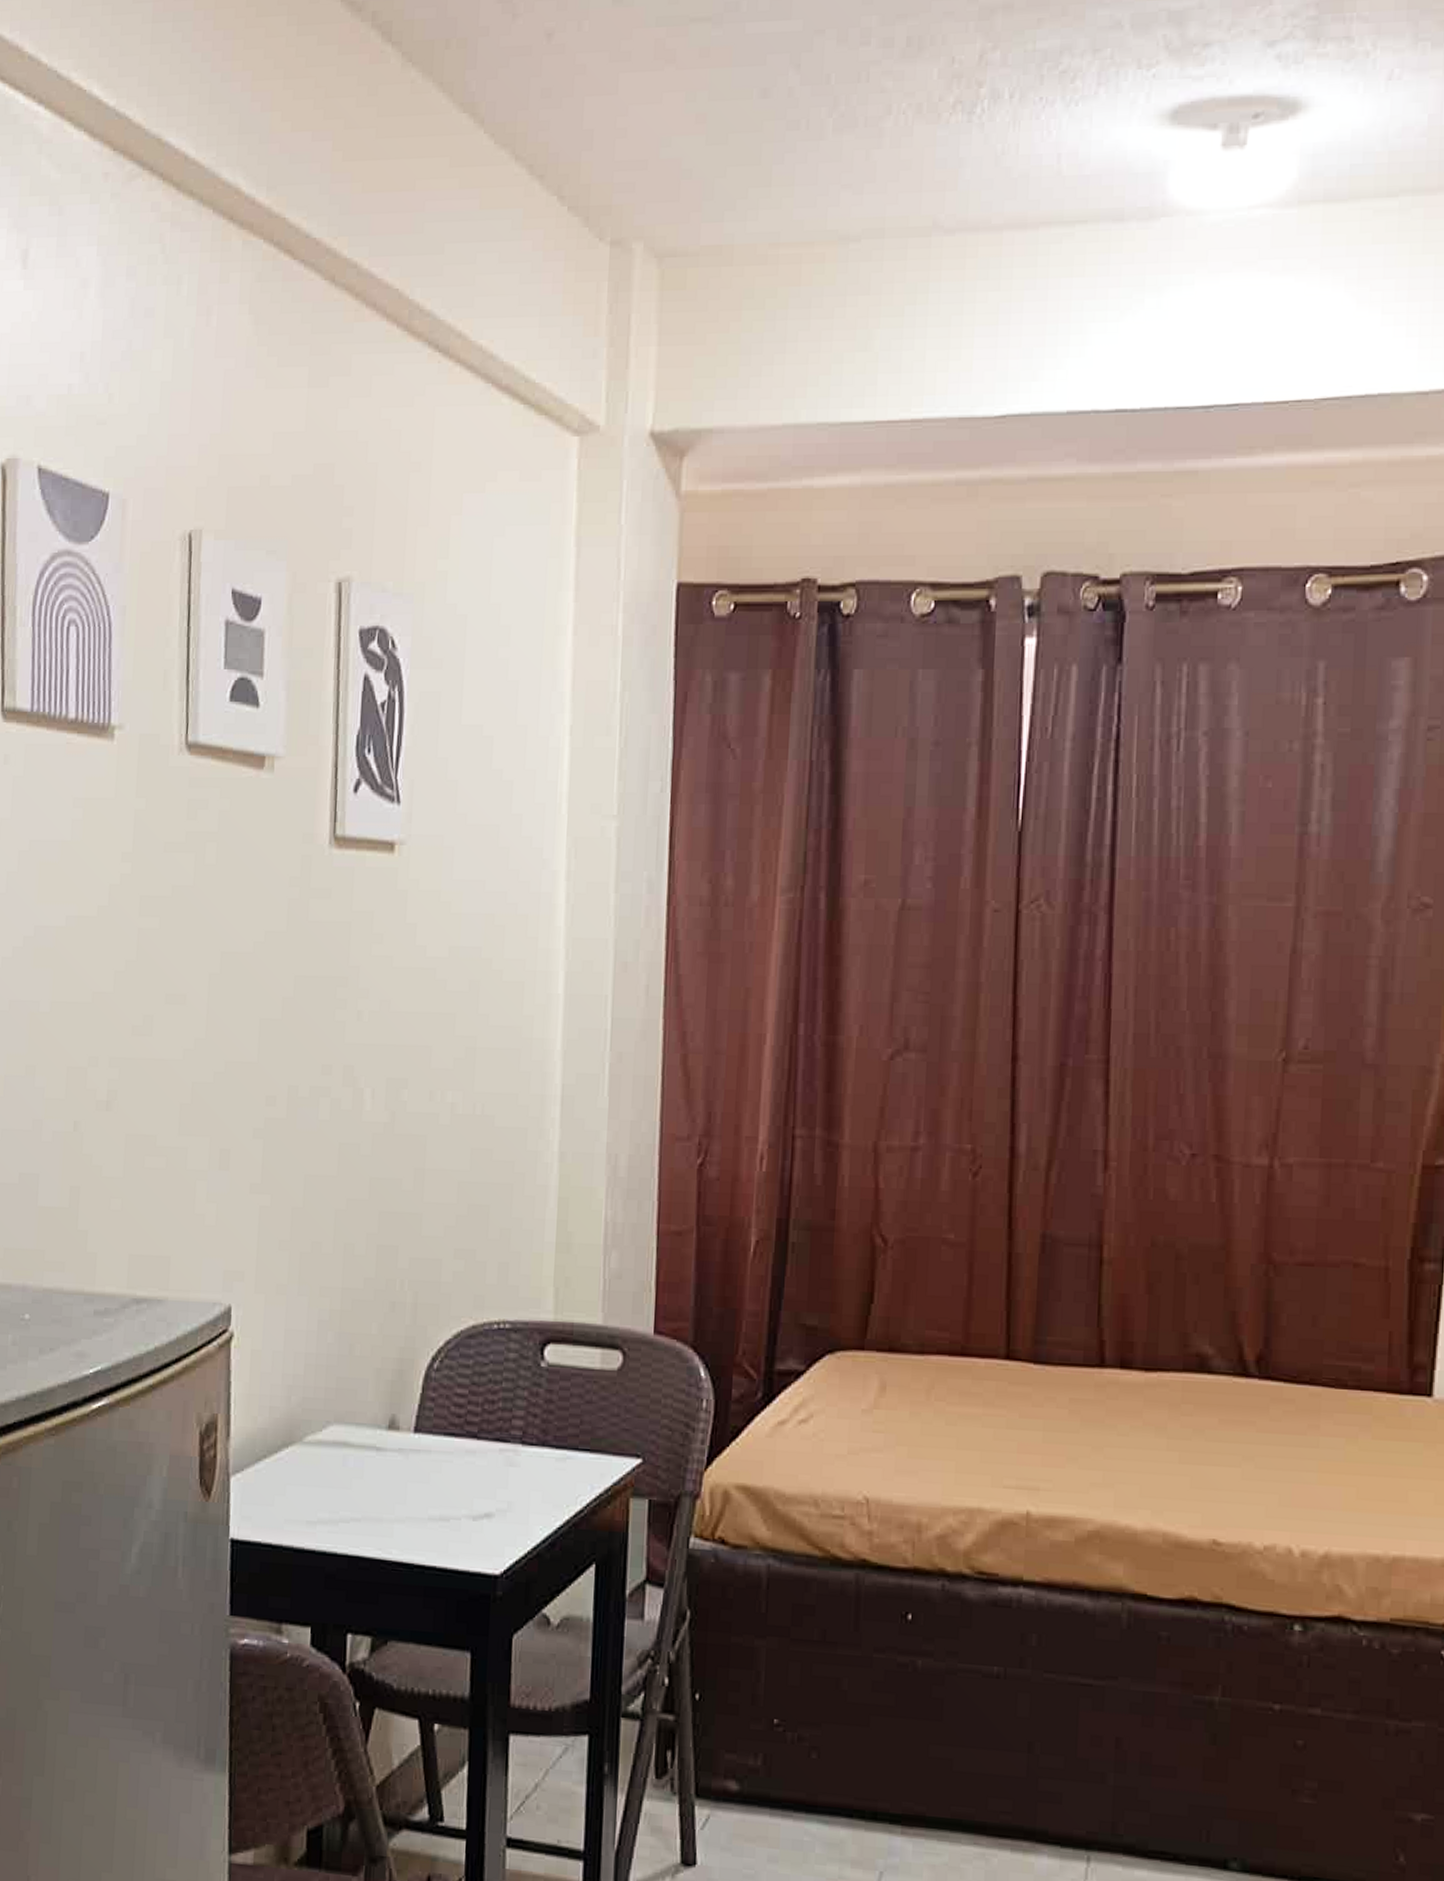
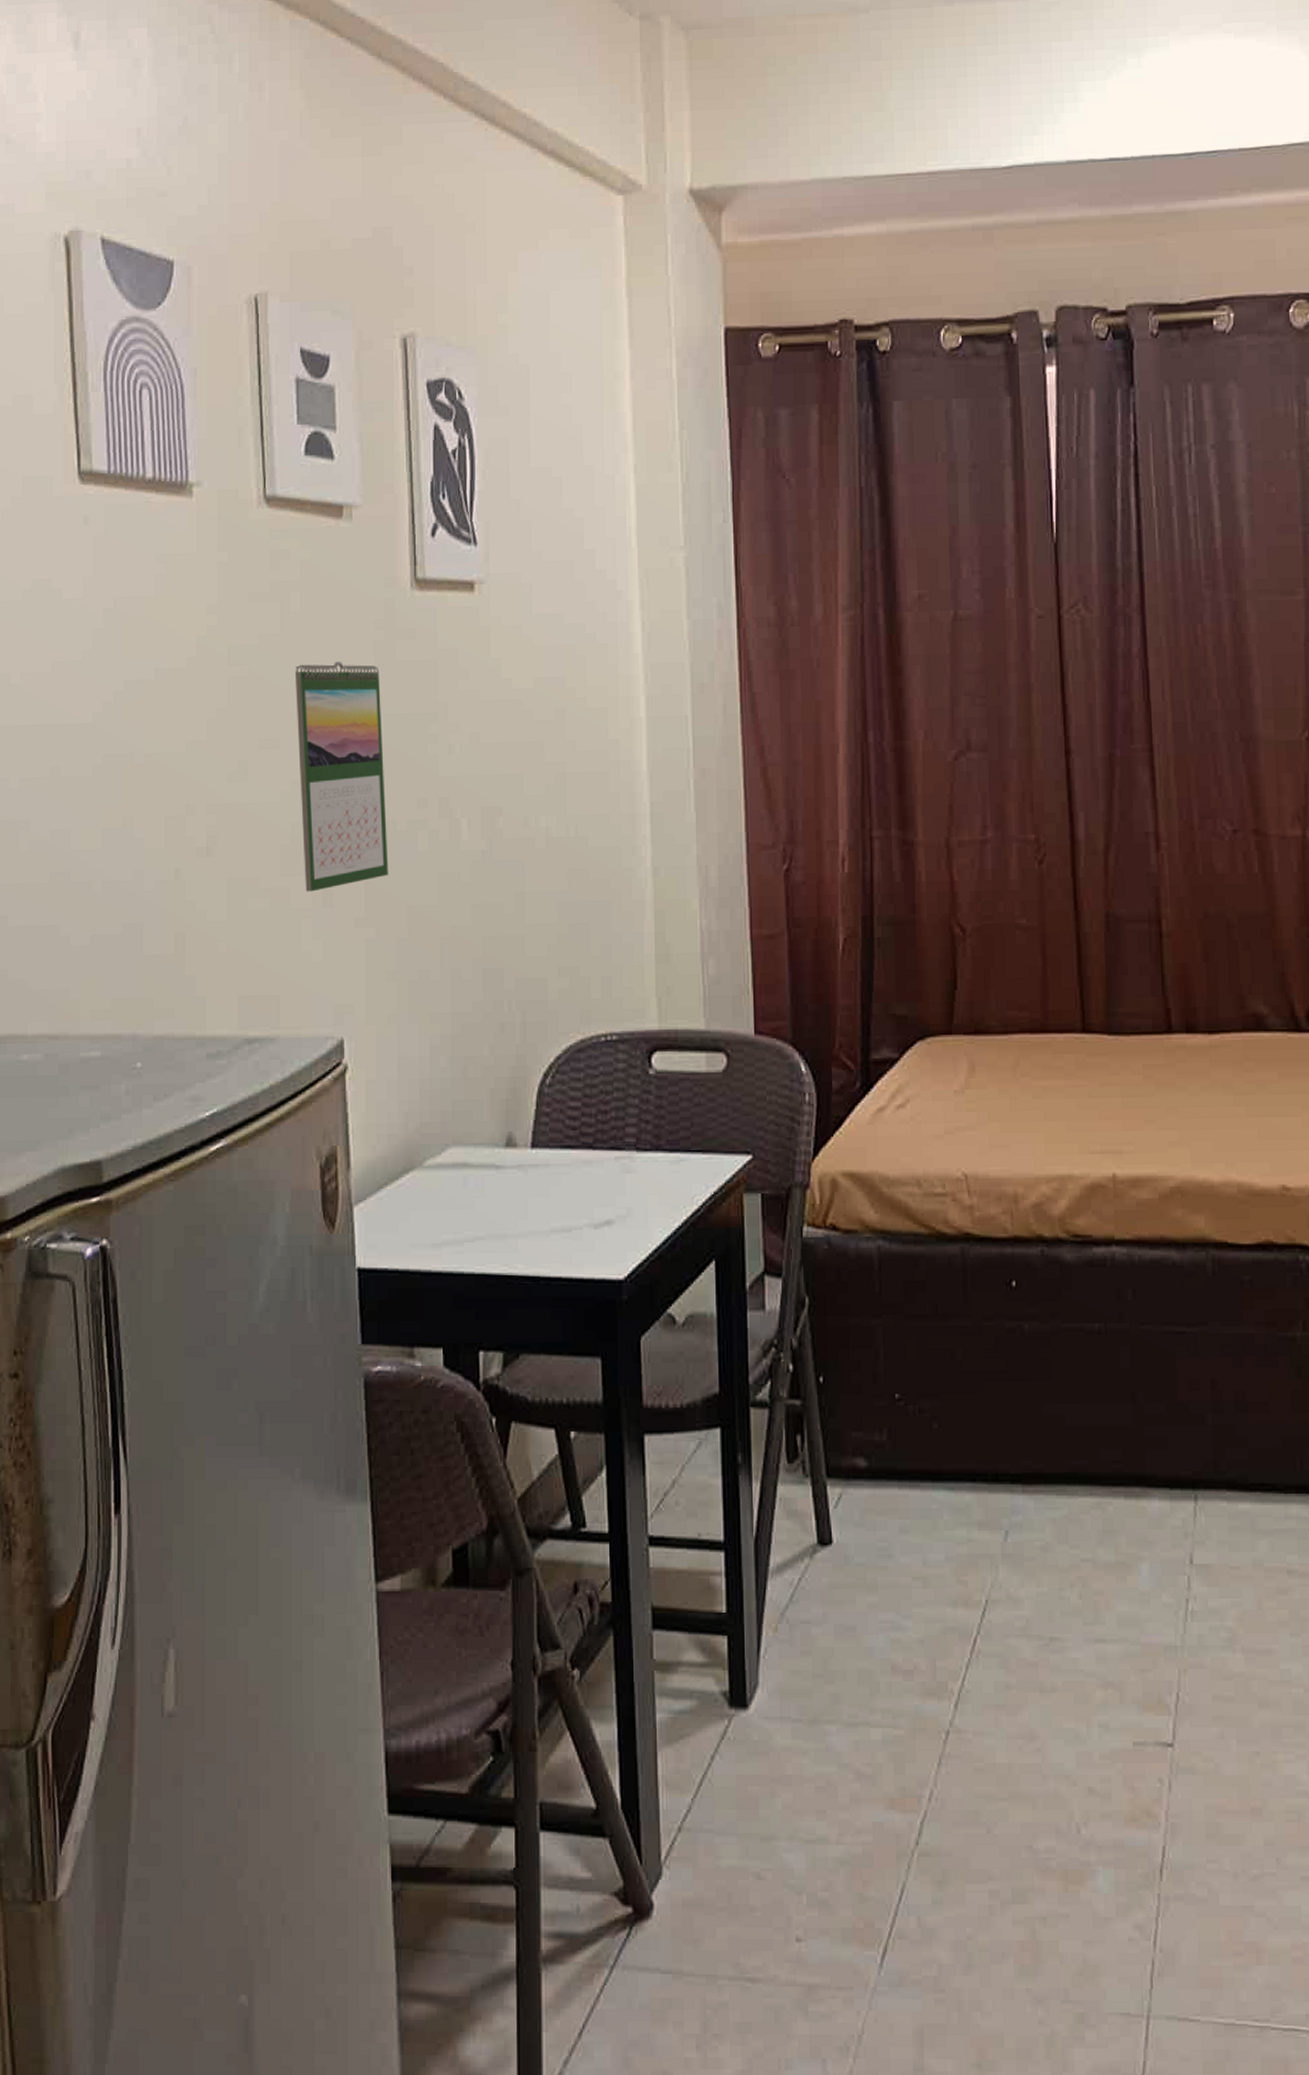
calendar: none [202,918,292,1154] -> present [296,661,389,892]

